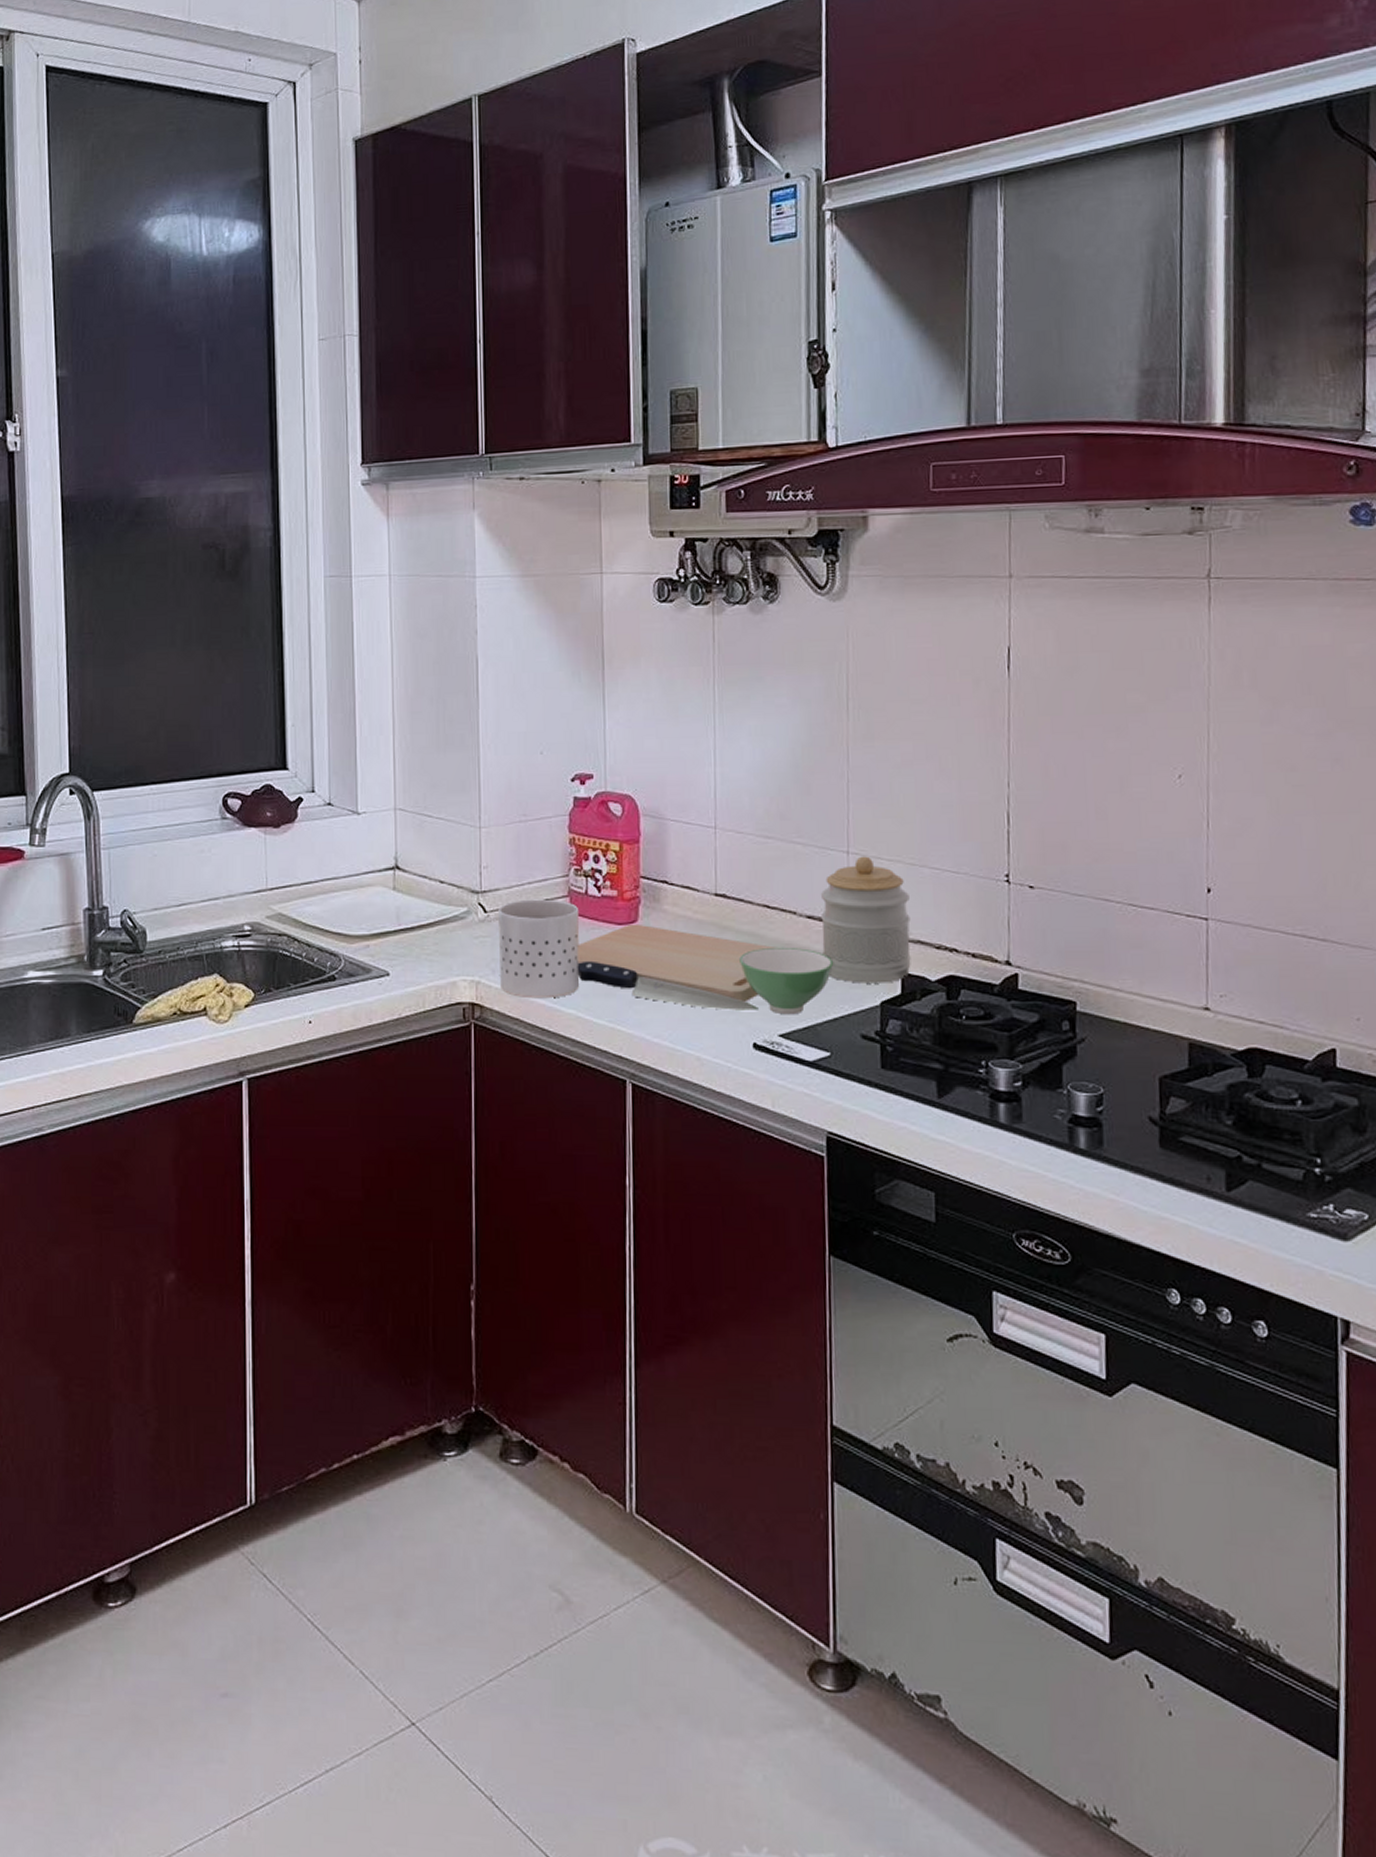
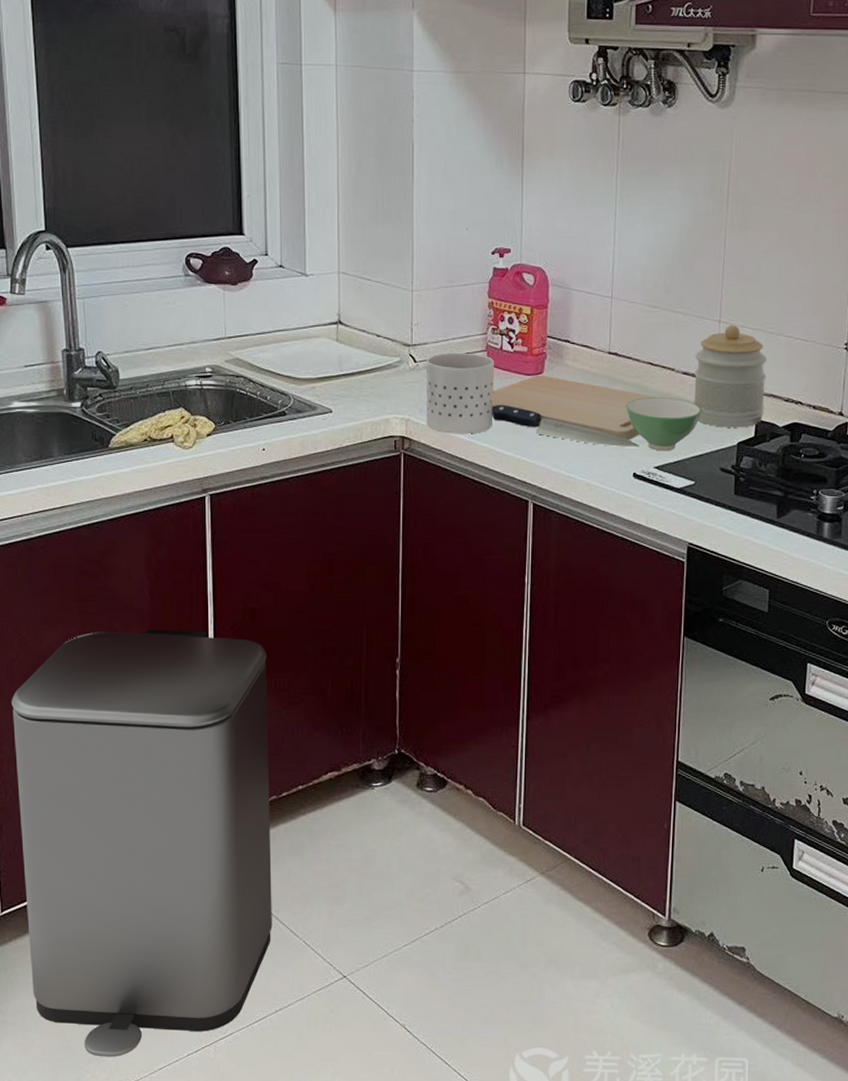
pedal bin: none [13,1248,321,1831] -> present [11,629,272,1058]

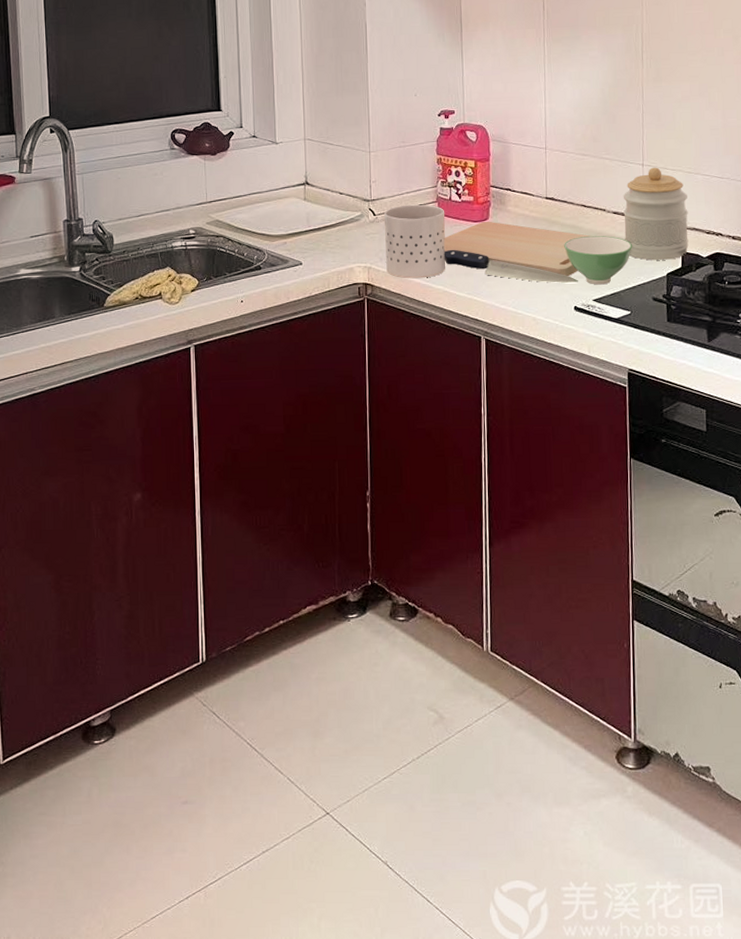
pedal bin: present [11,629,272,1058] -> none [15,474,258,907]

